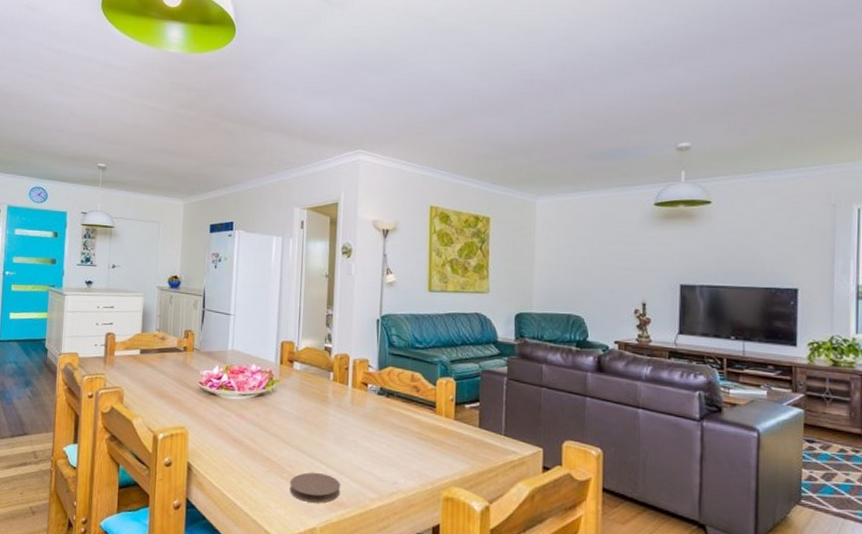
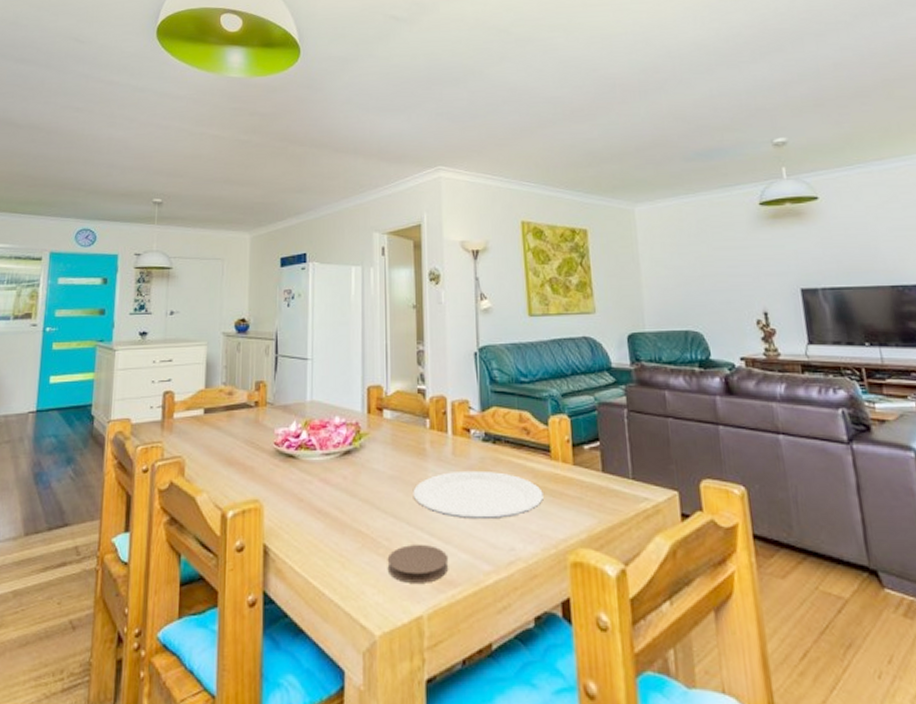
plate: none [314,417,426,458] -> present [413,470,544,520]

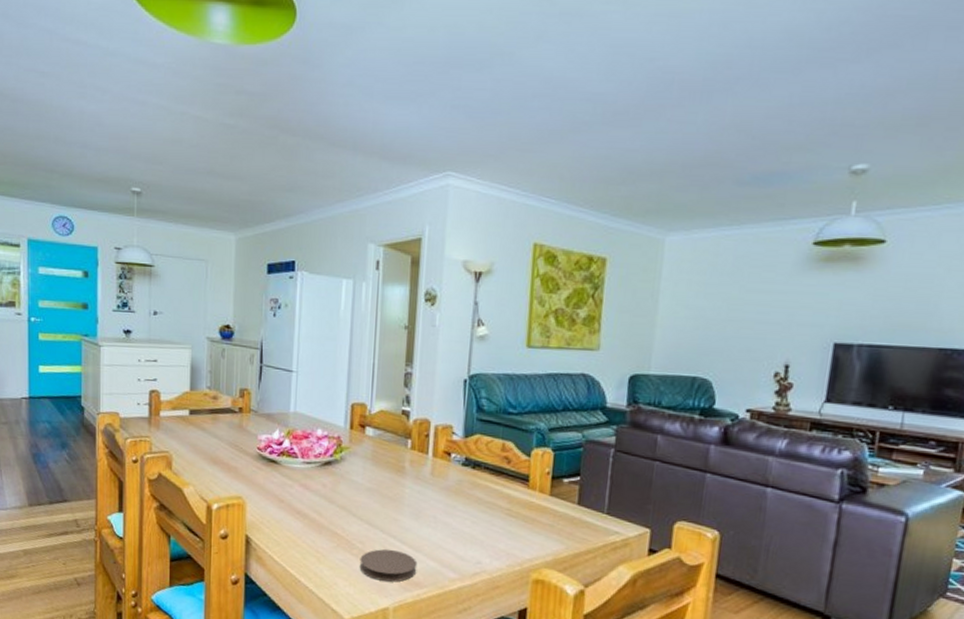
plate: present [413,470,544,520] -> none [388,490,516,536]

